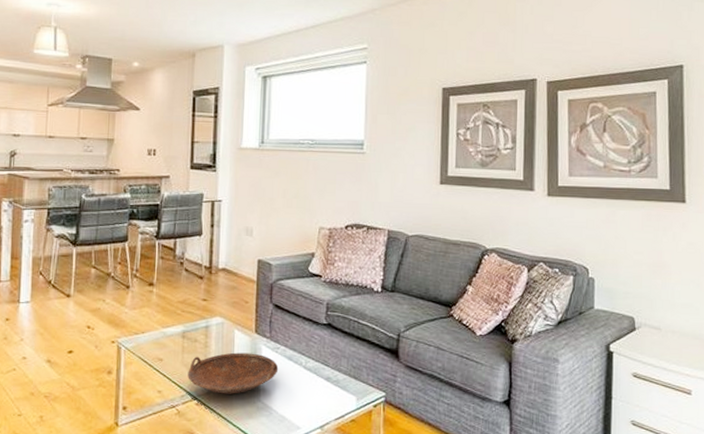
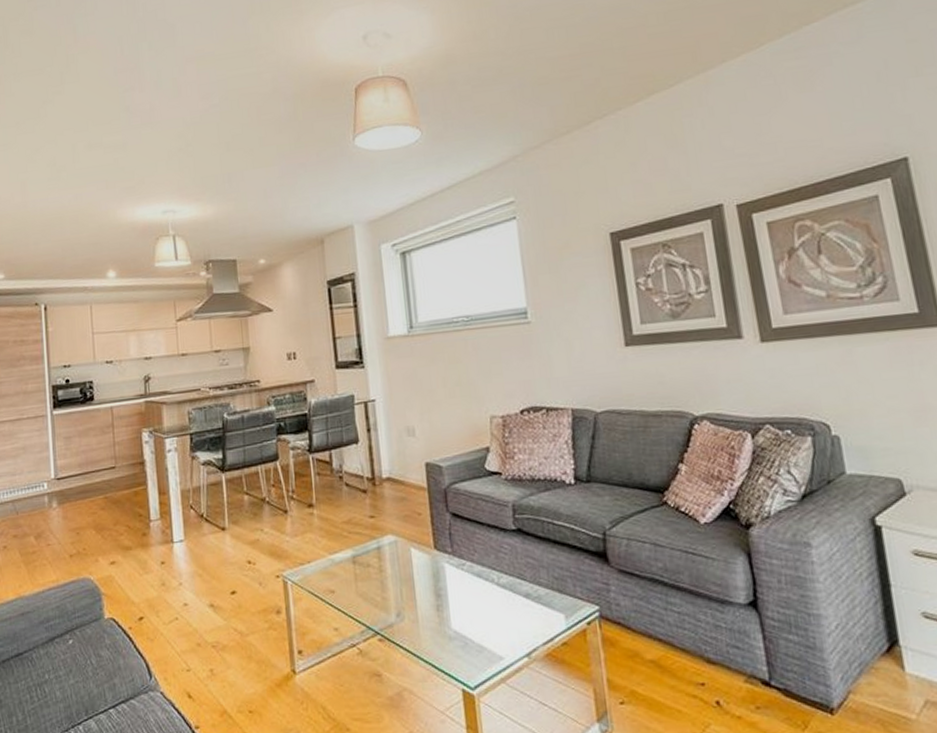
bowl: present [187,352,279,394] -> none [364,573,468,626]

